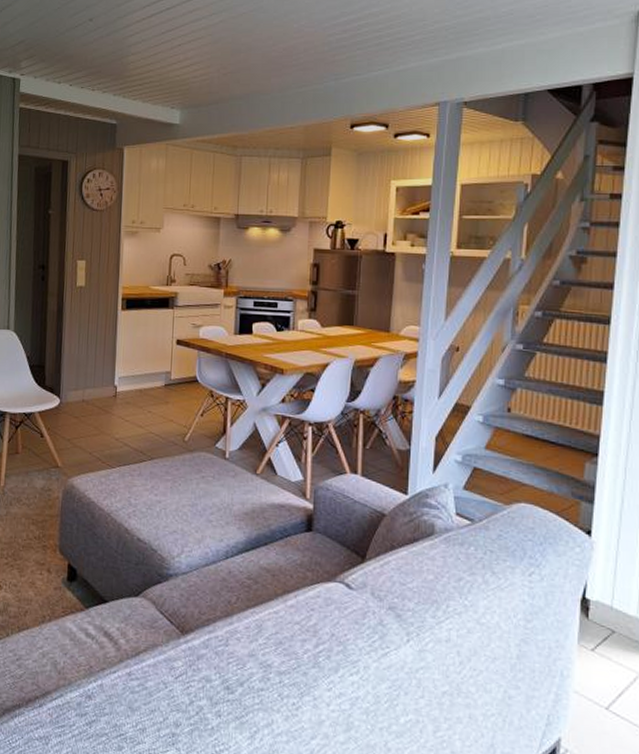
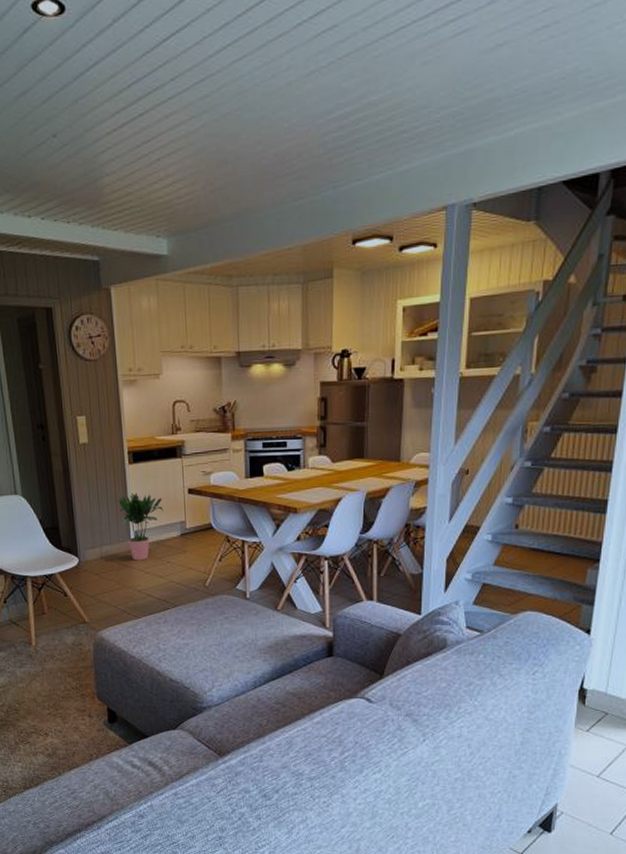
potted plant: none [107,338,151,408] -> present [118,492,164,561]

